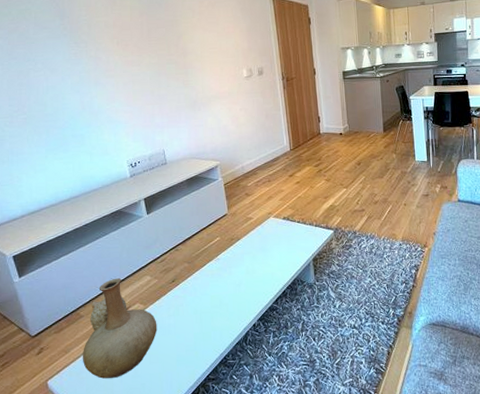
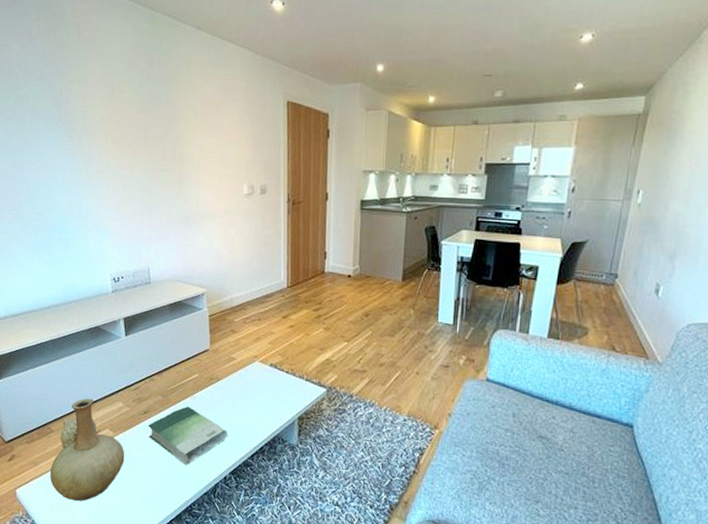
book: none [176,268,252,322] -> present [147,406,227,466]

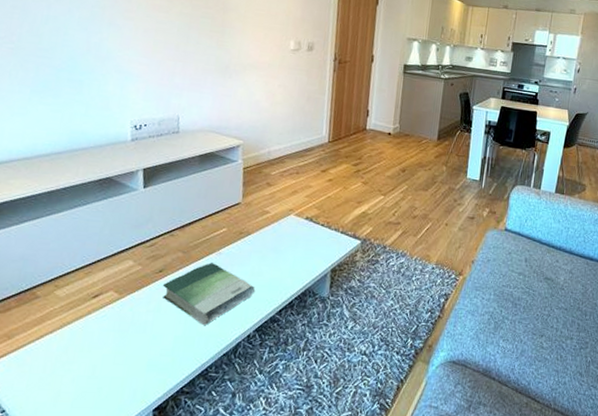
vase: present [49,398,125,502] -> none [28,257,132,377]

